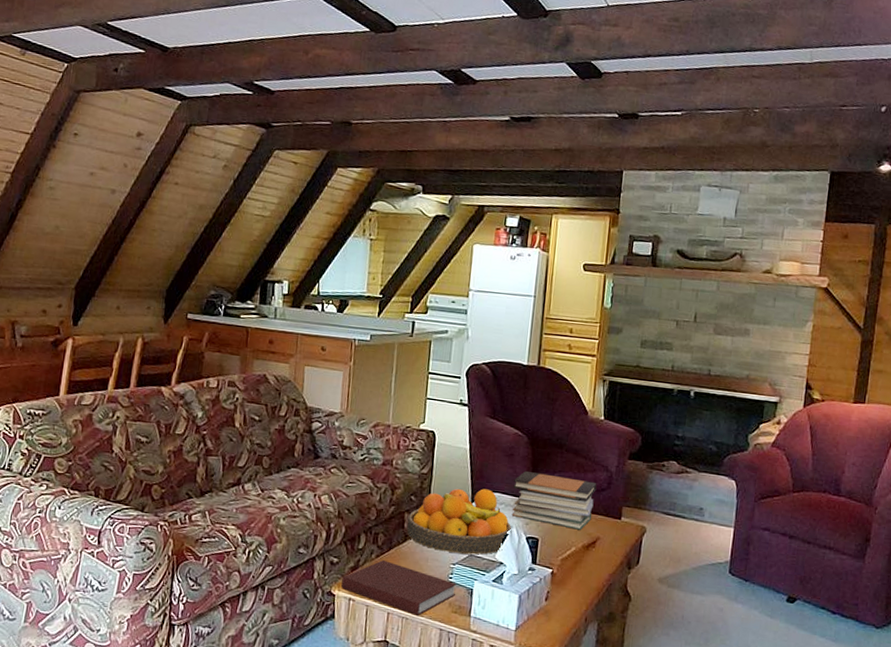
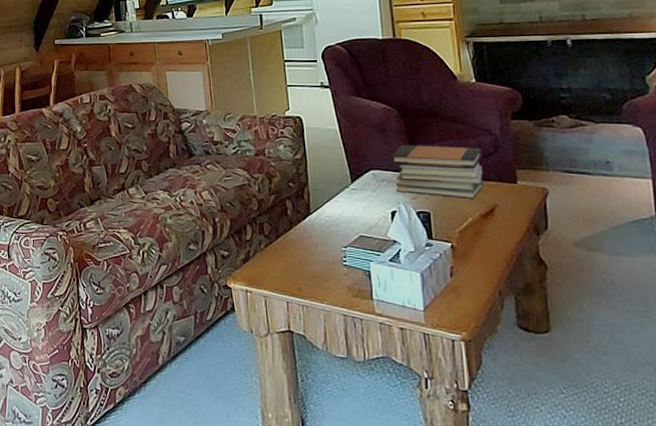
notebook: present [341,560,456,616] -> none [236,249,354,303]
fruit bowl: present [406,488,512,555] -> none [290,167,400,236]

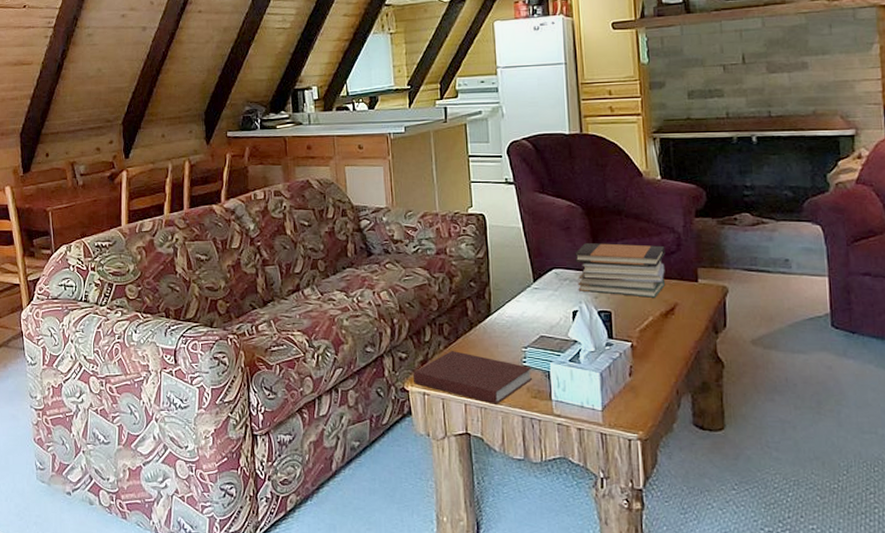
notebook: none [236,249,354,303] -> present [413,351,533,404]

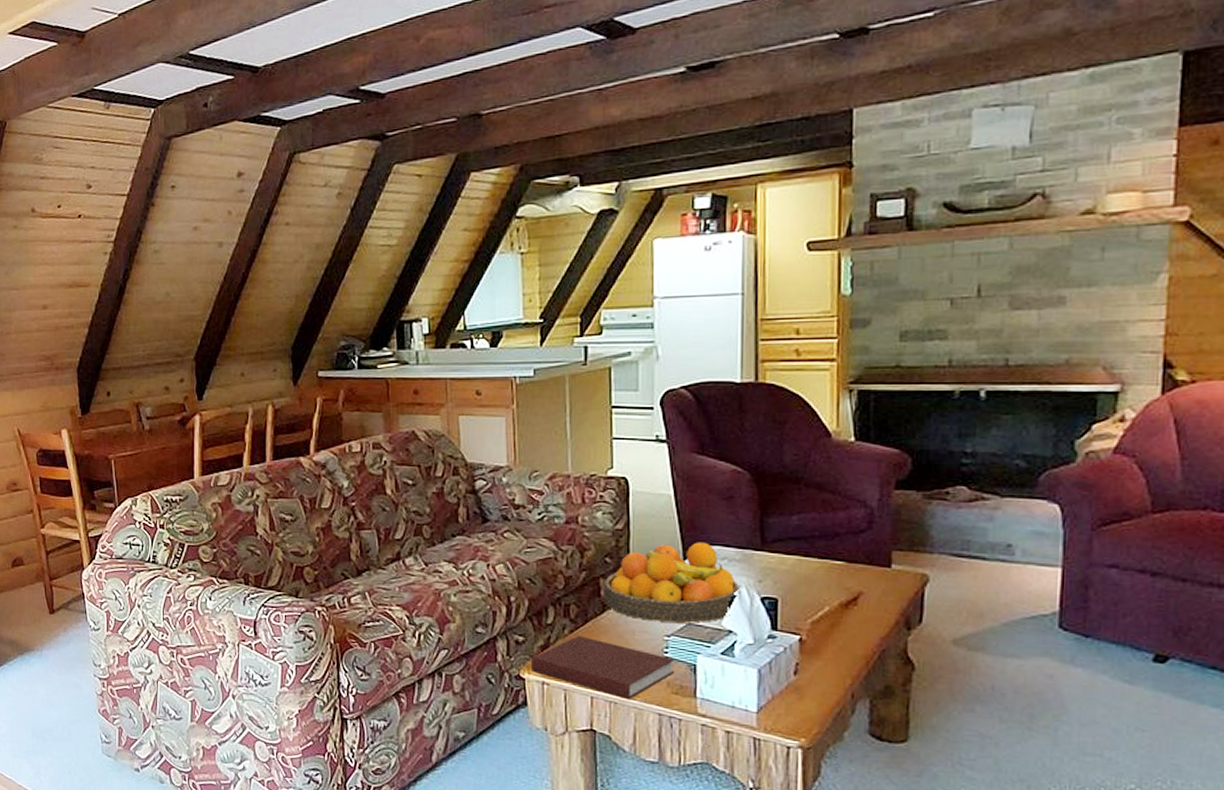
fruit bowl: none [470,266,581,337] -> present [604,542,741,624]
book stack: present [575,243,666,298] -> none [737,516,853,584]

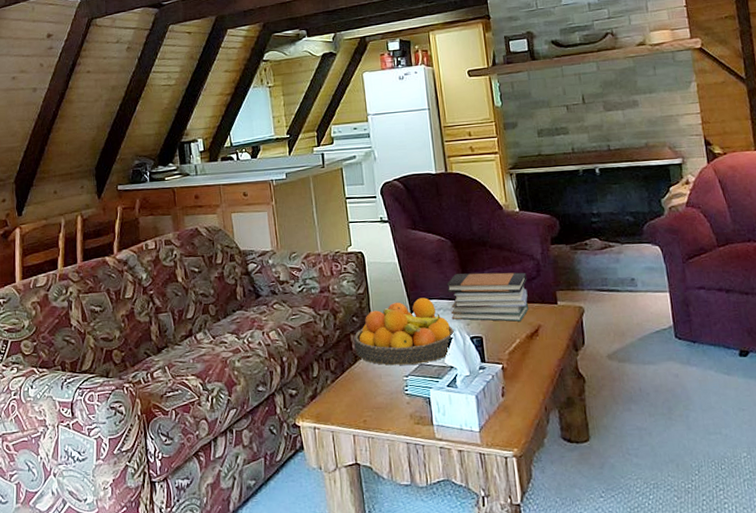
notebook: present [531,636,675,699] -> none [304,384,415,433]
book stack: none [737,516,853,584] -> present [447,272,529,322]

